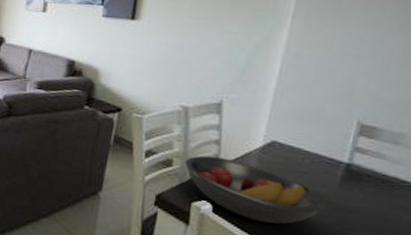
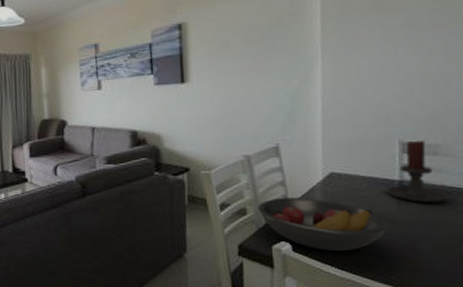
candle holder: none [329,123,399,195] -> present [386,140,448,203]

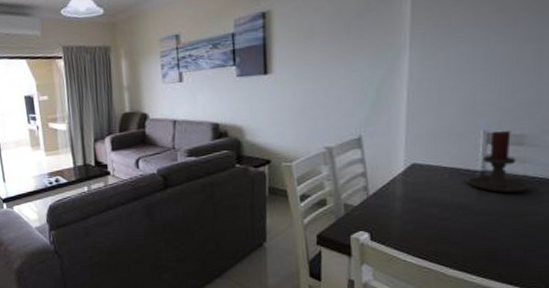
fruit bowl: present [258,197,390,252] -> none [338,188,468,241]

